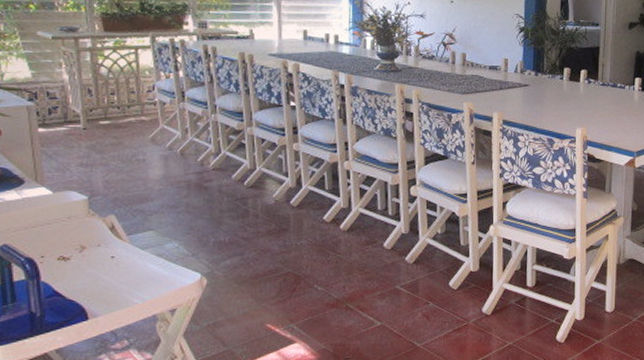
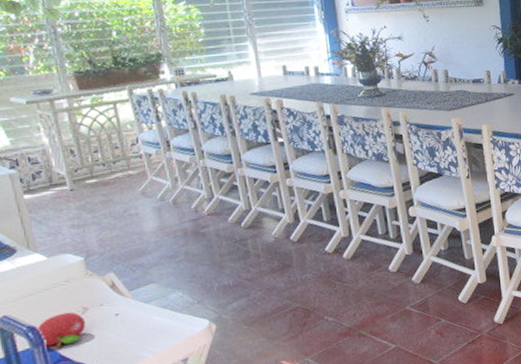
fruit: none [32,249,81,283] -> present [35,312,85,348]

